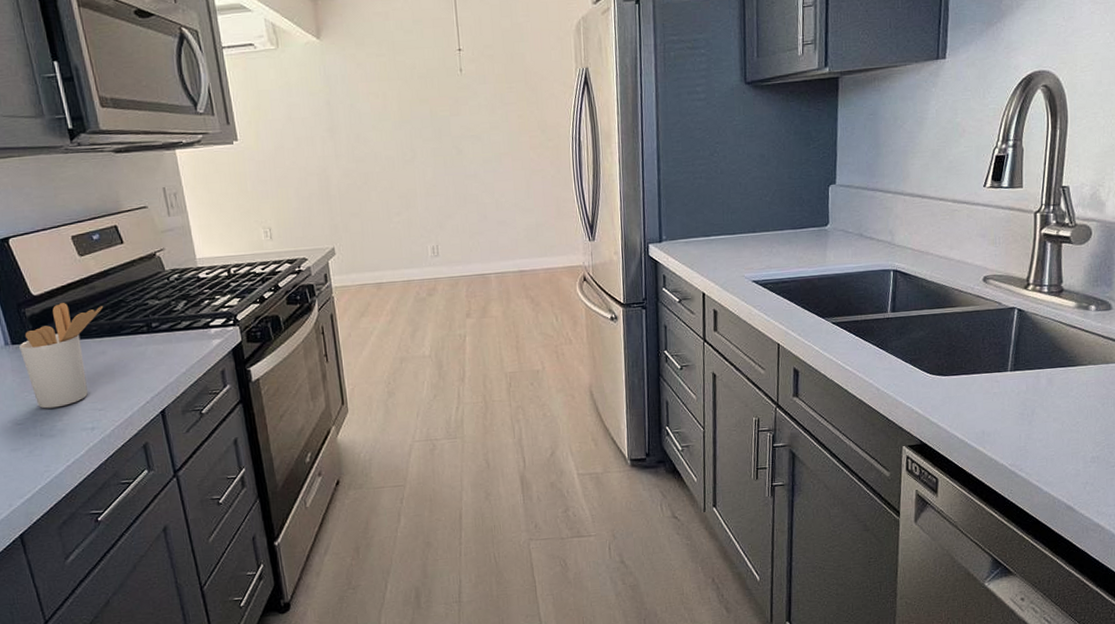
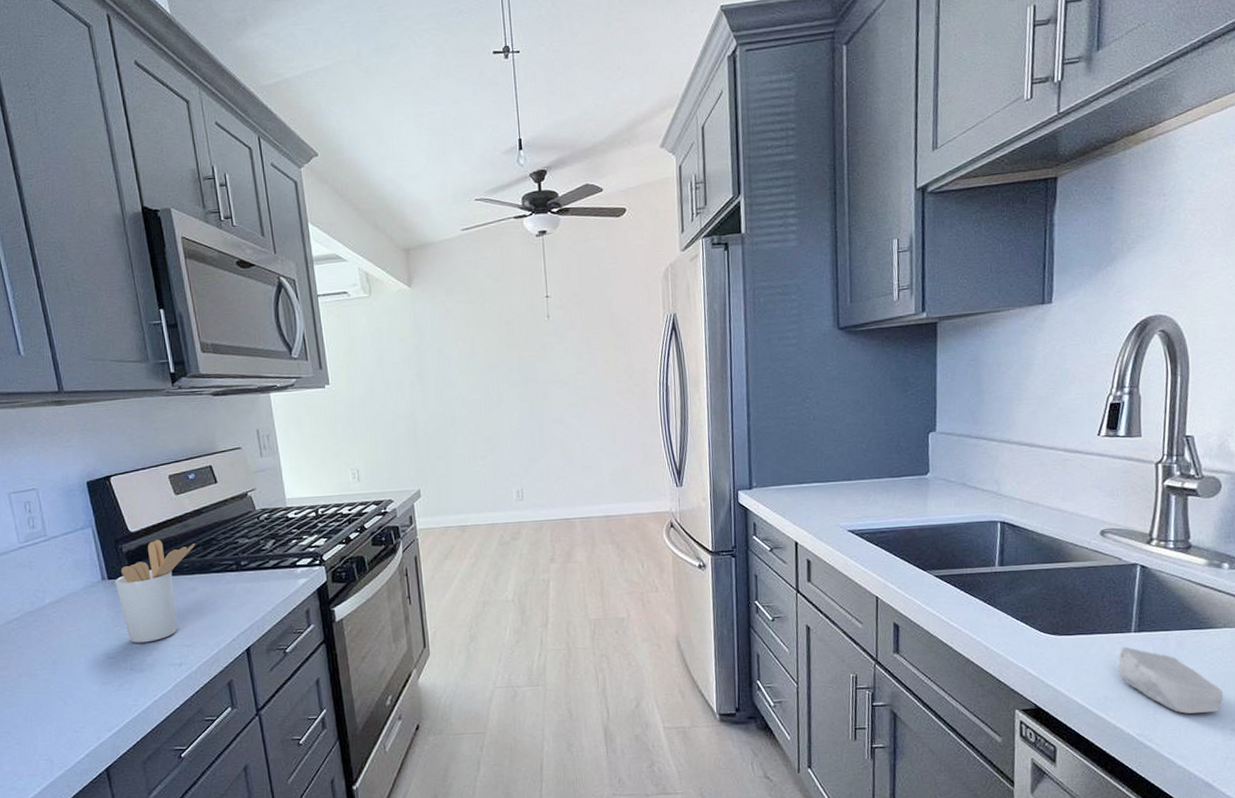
soap bar: none [995,384,1086,445] -> present [1118,646,1224,714]

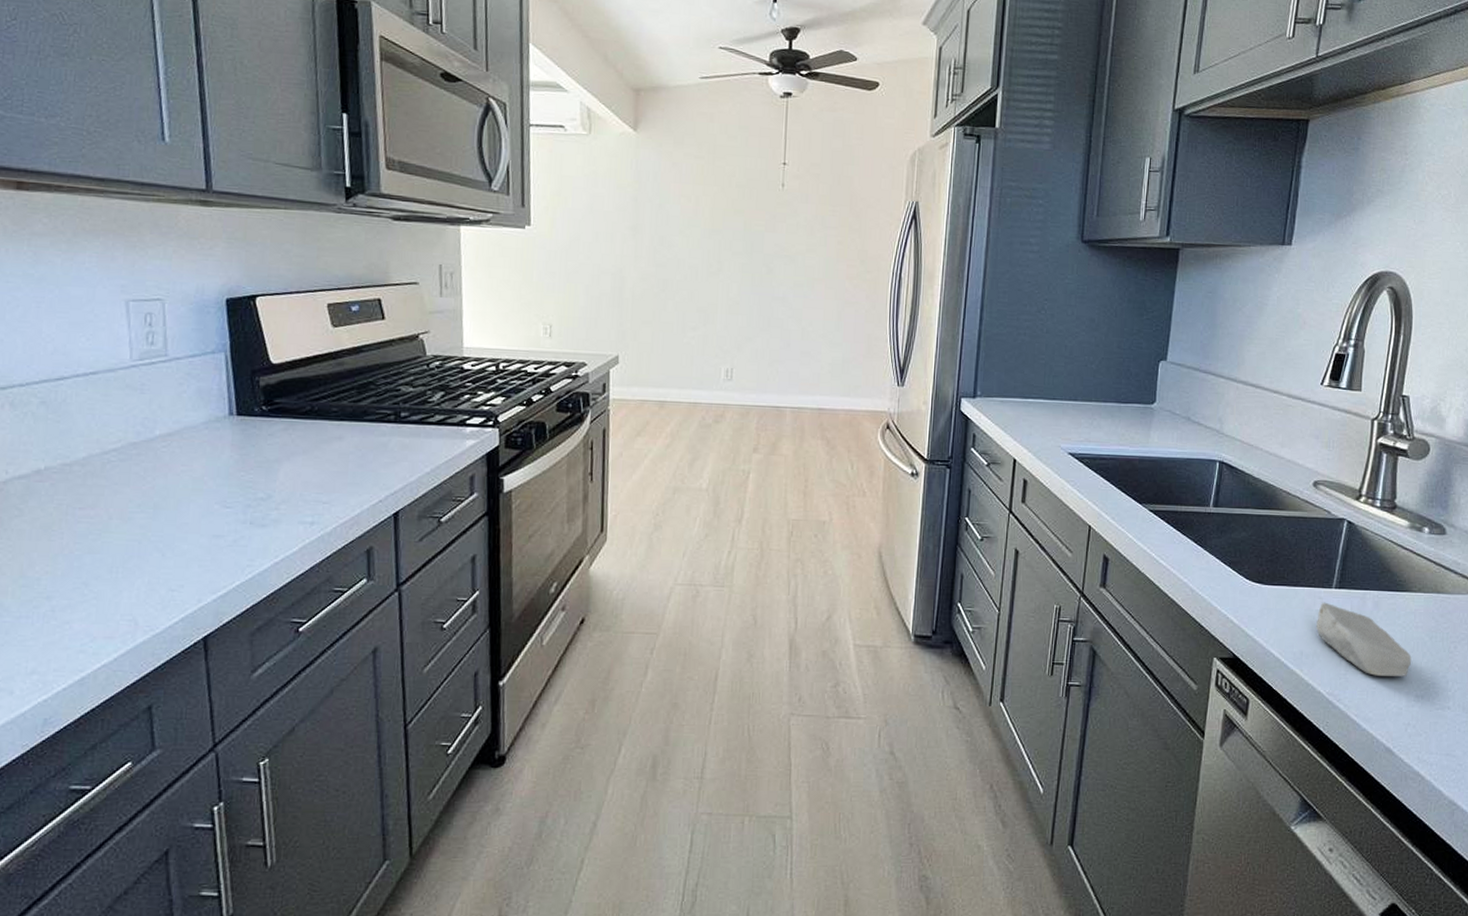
utensil holder: present [115,540,196,643] -> none [245,376,350,494]

